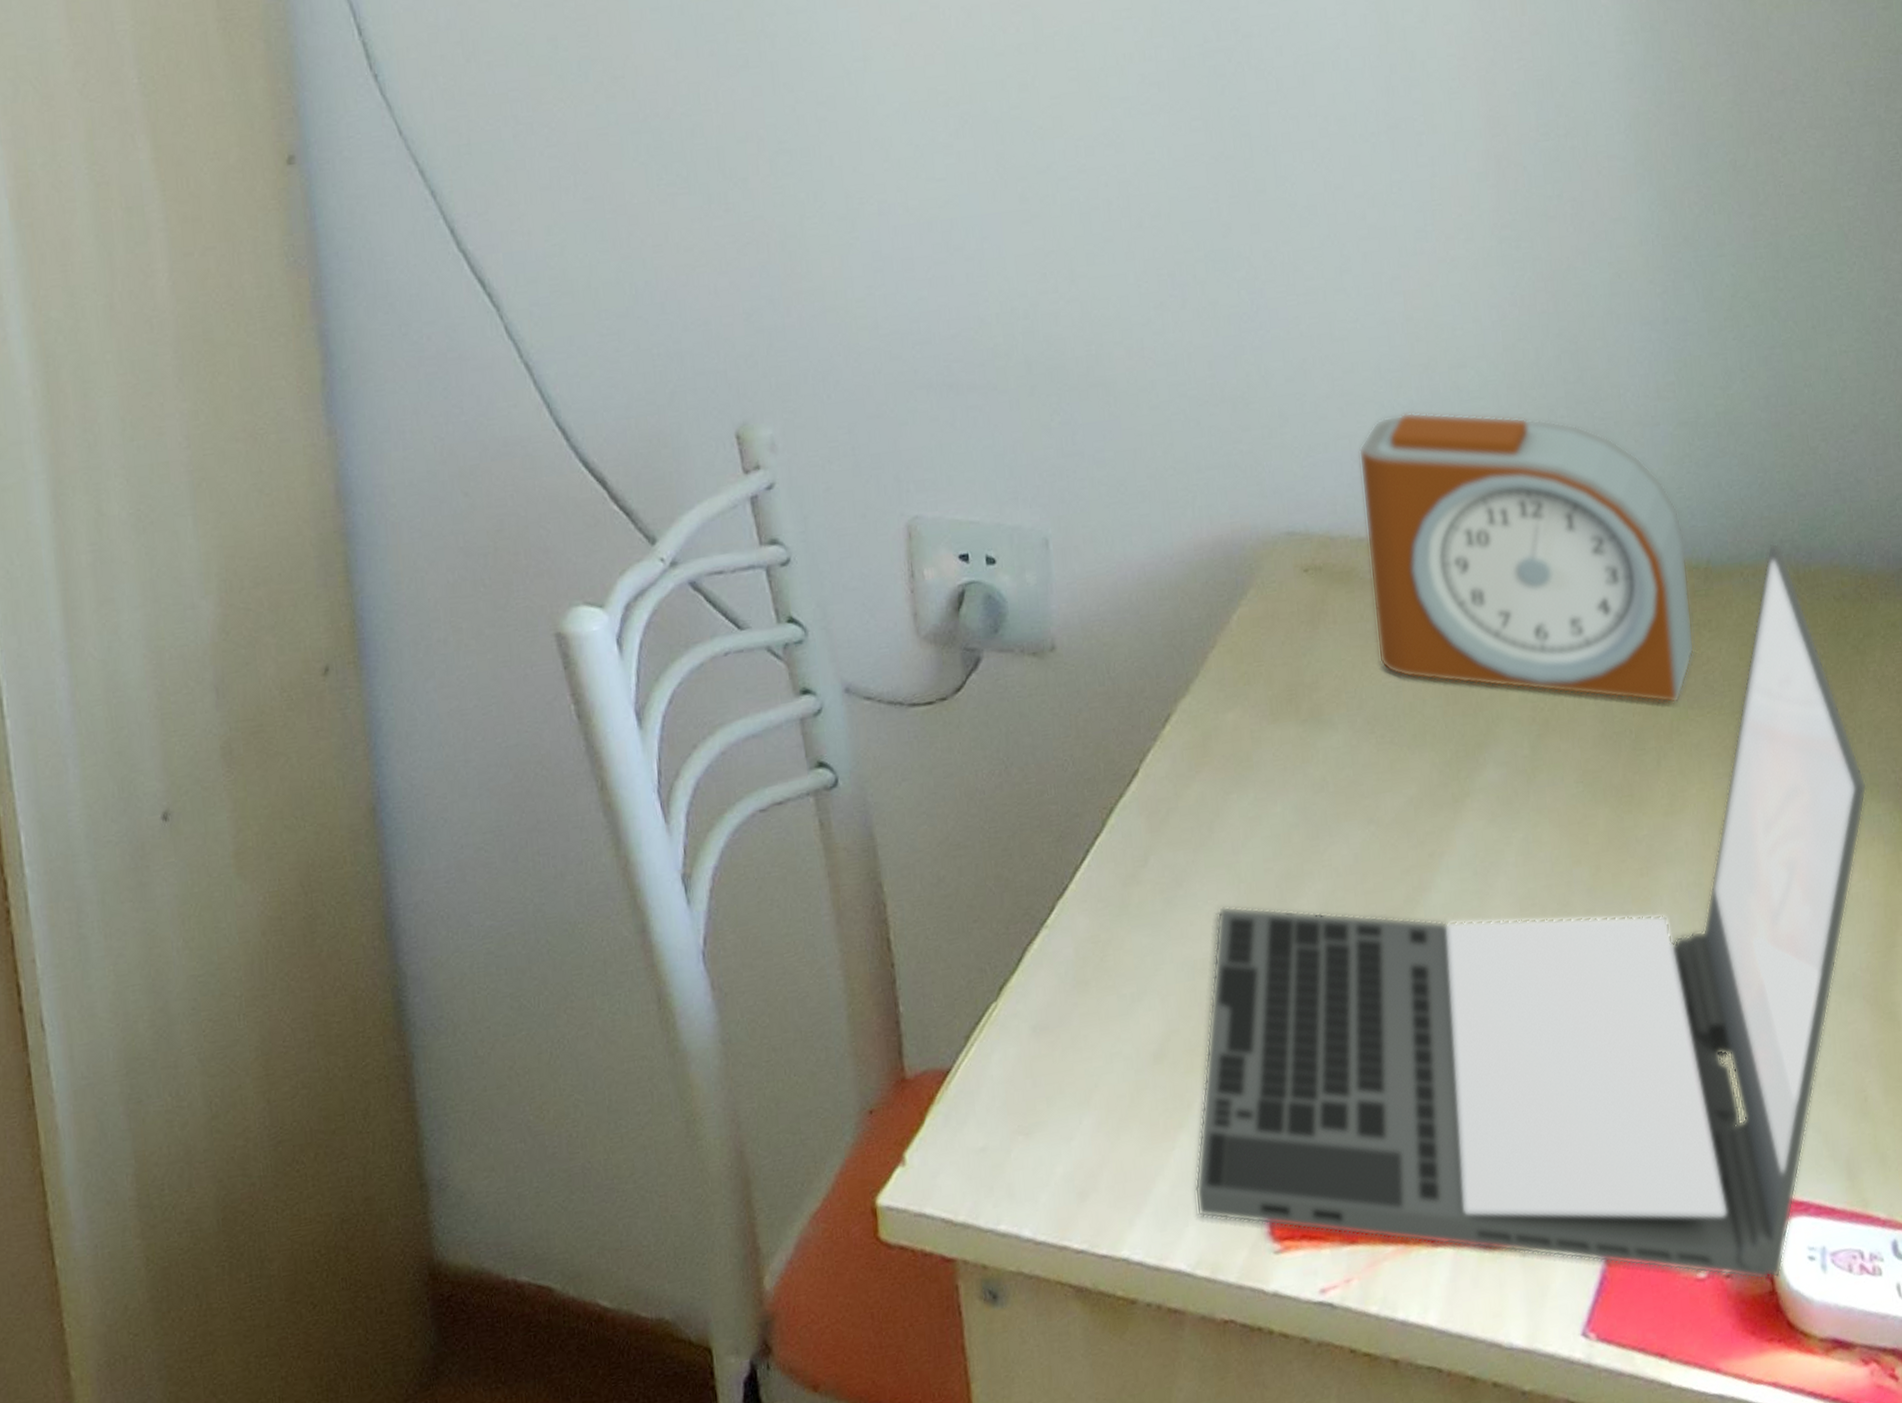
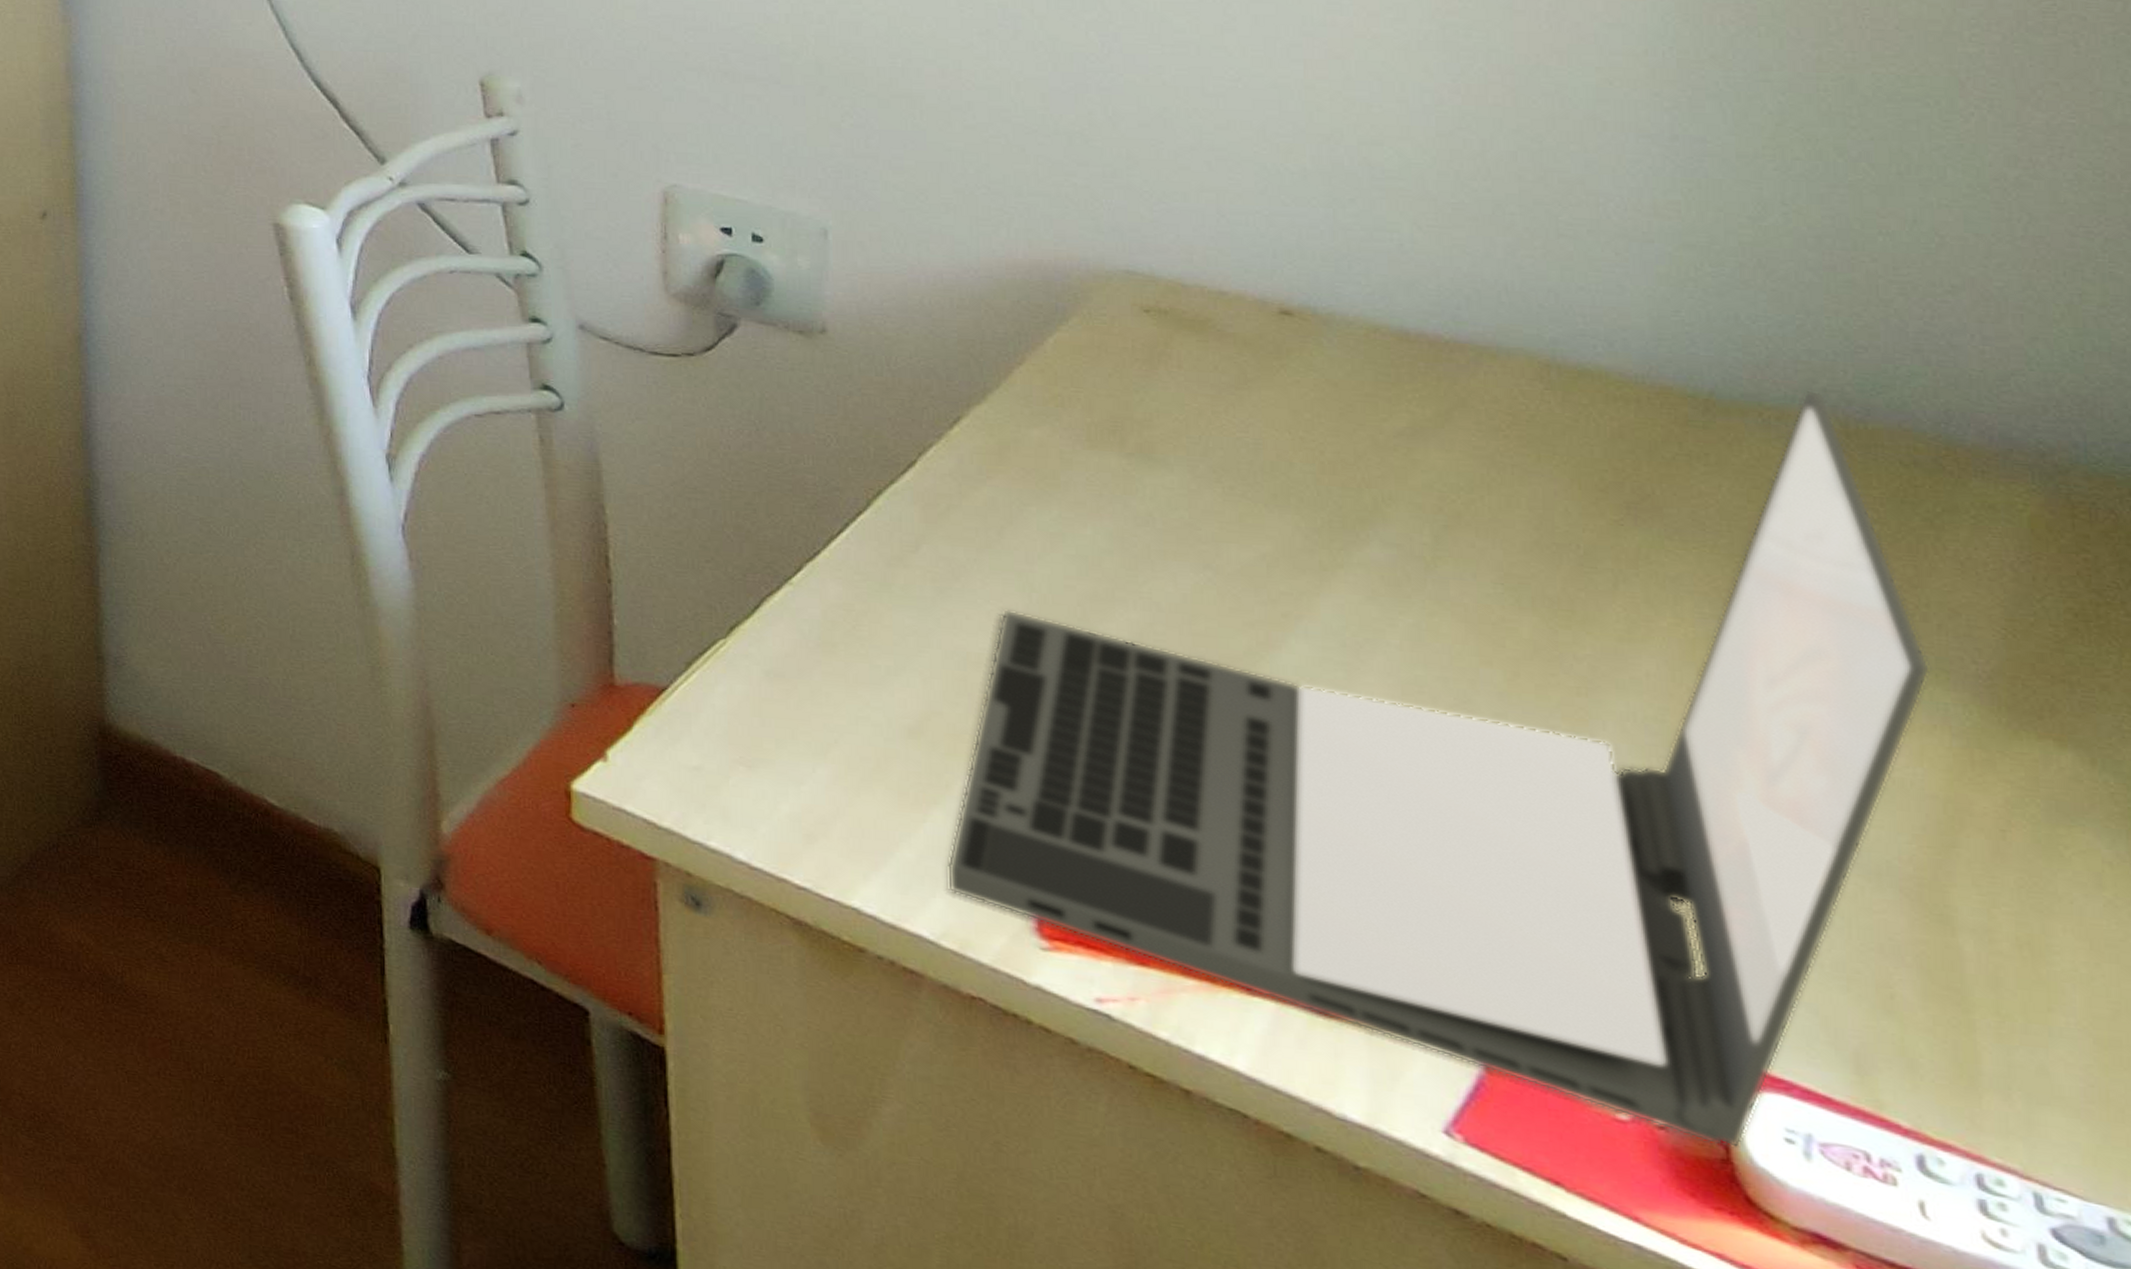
alarm clock: present [1358,412,1695,704] -> none [1227,178,1681,530]

